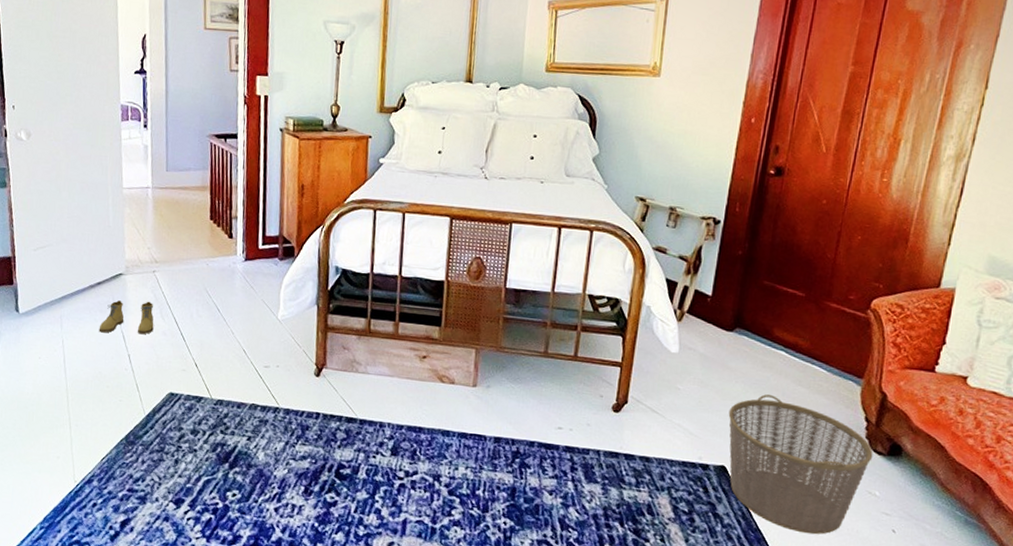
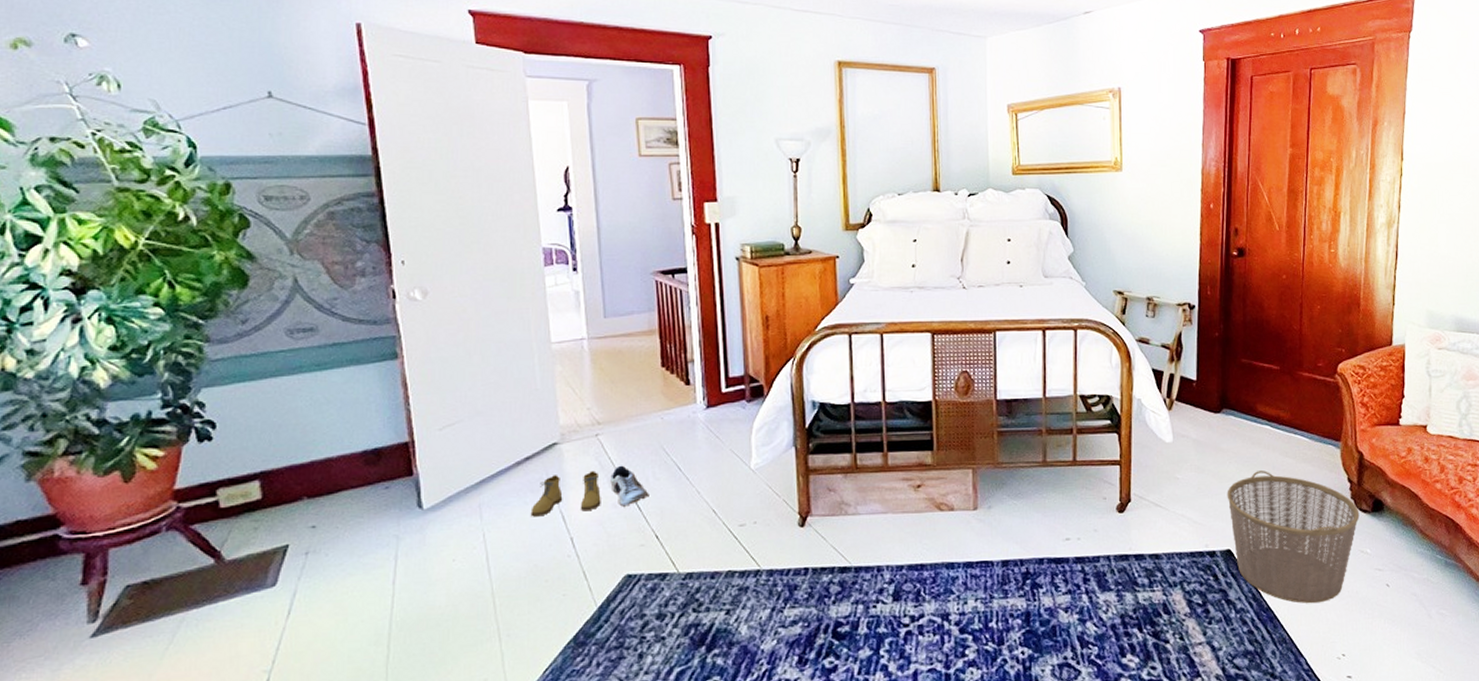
shoe: none [162,300,193,336] -> present [610,465,649,507]

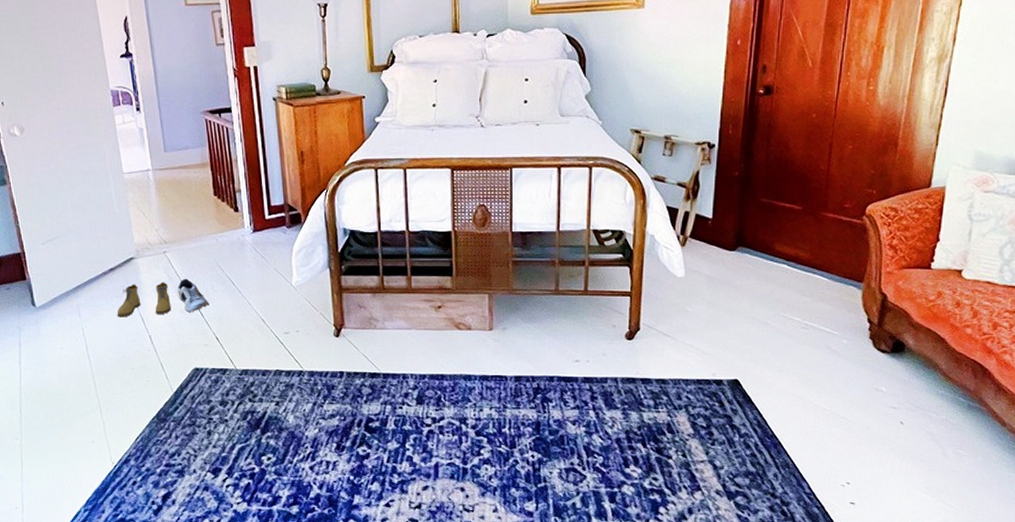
basket: present [1227,470,1360,603] -> none [737,308,878,433]

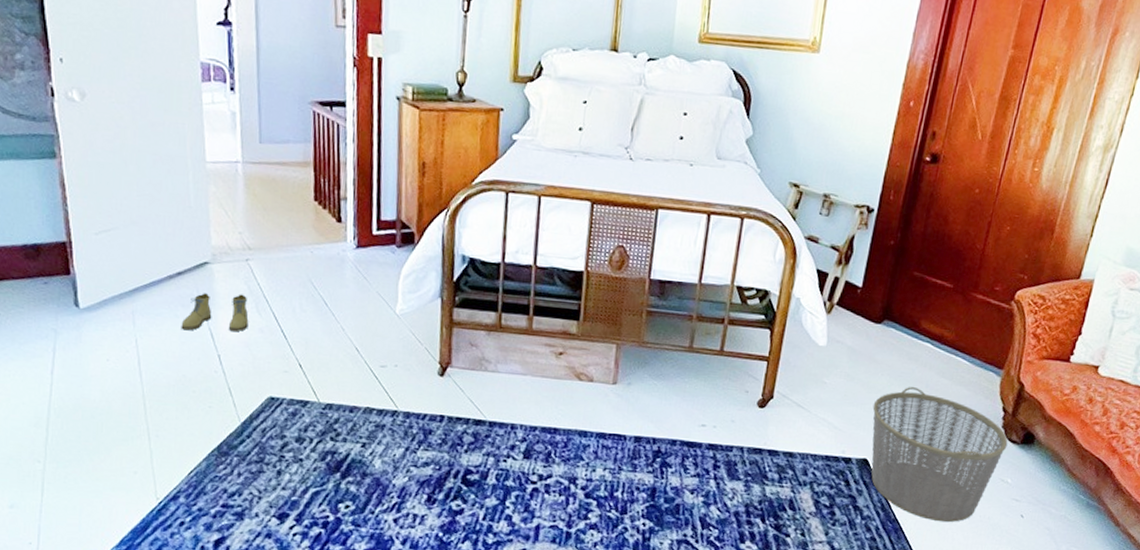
shoe: present [177,278,209,313] -> none [258,292,295,333]
basket: none [737,308,878,433] -> present [871,387,1008,522]

